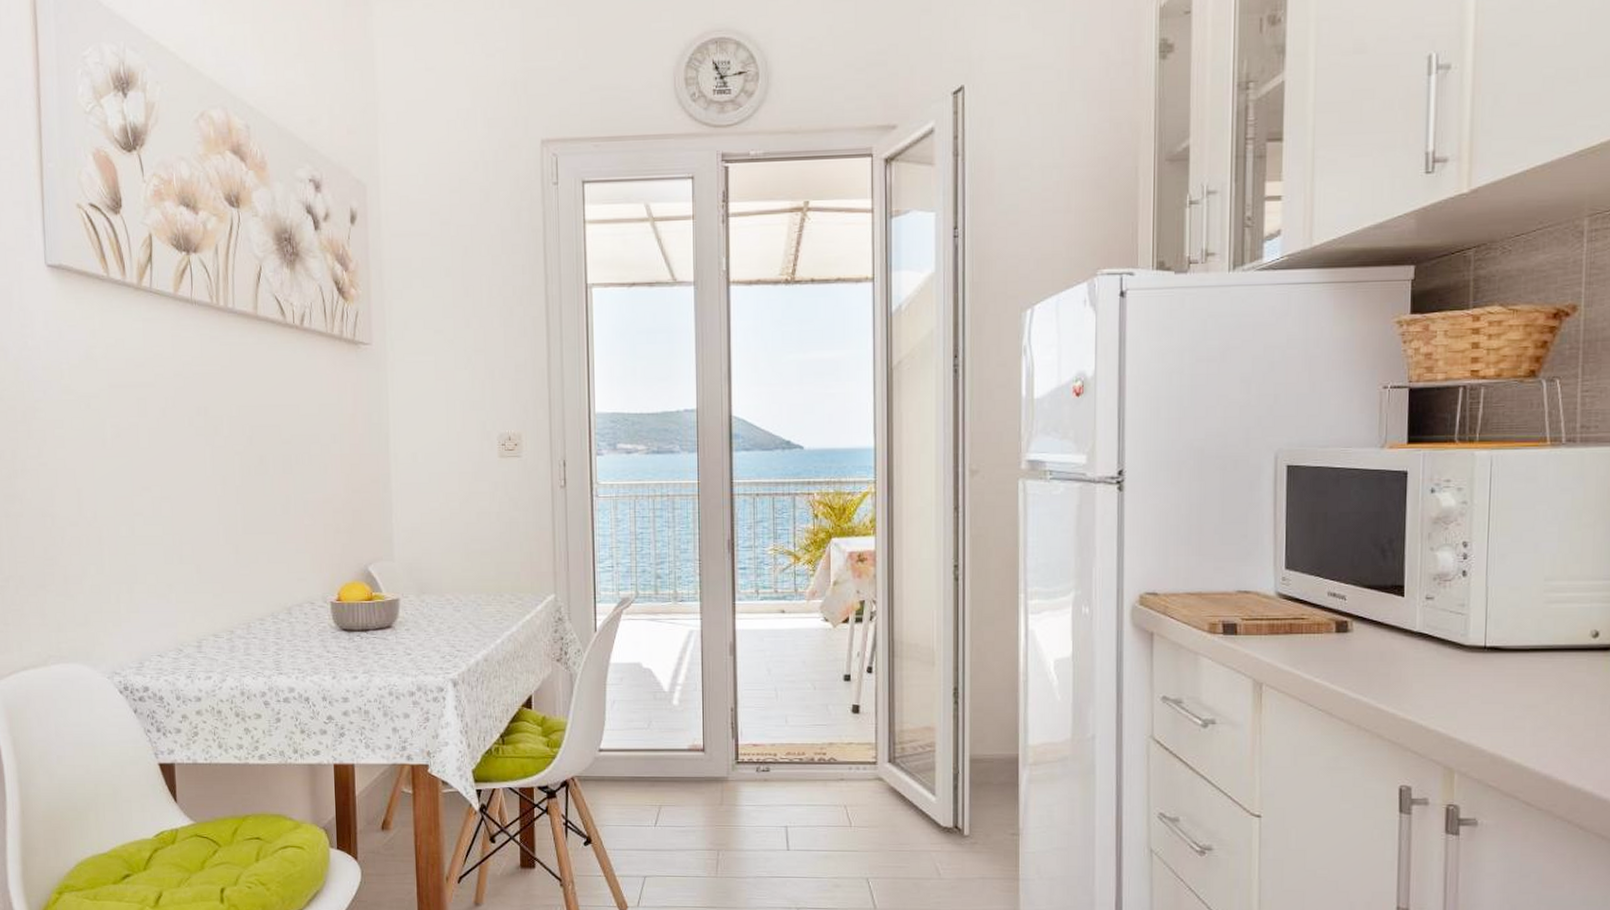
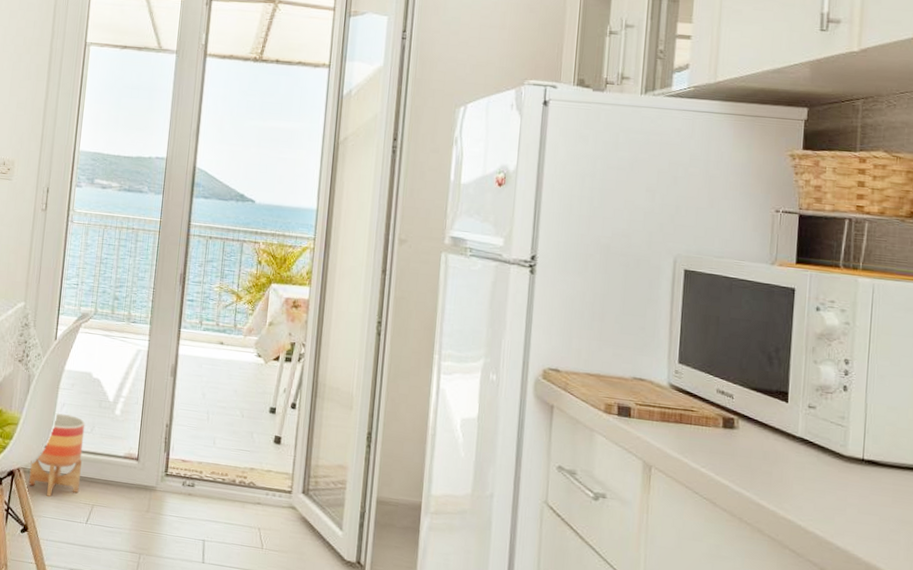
planter: none [585,712,642,803] -> present [28,413,86,497]

